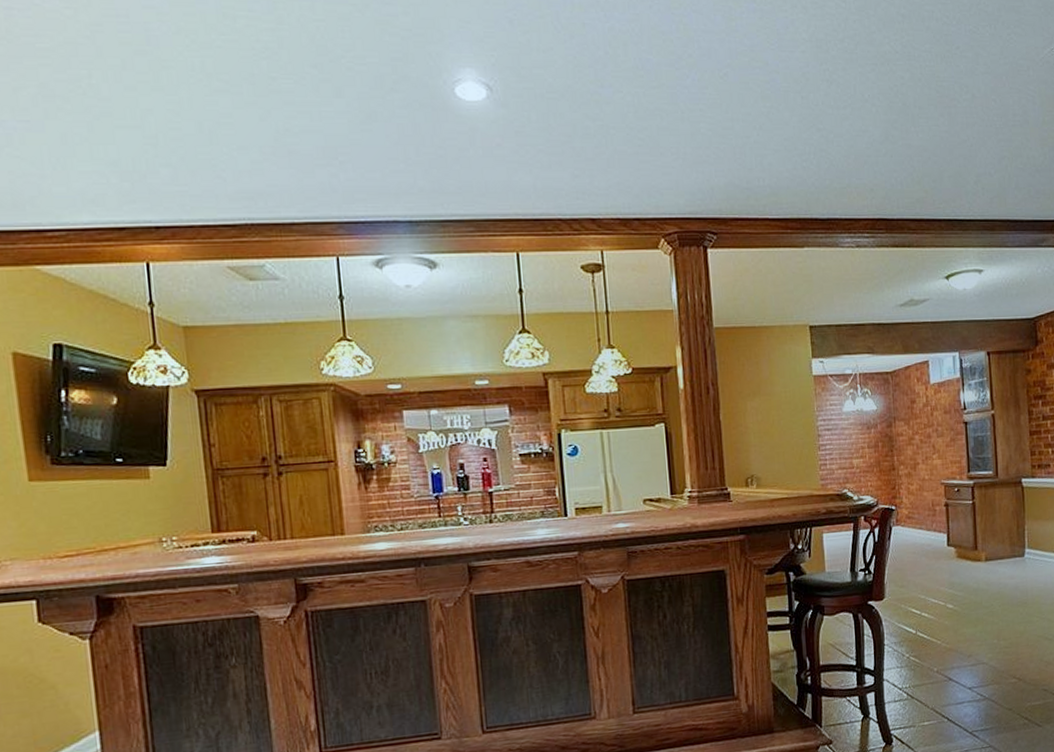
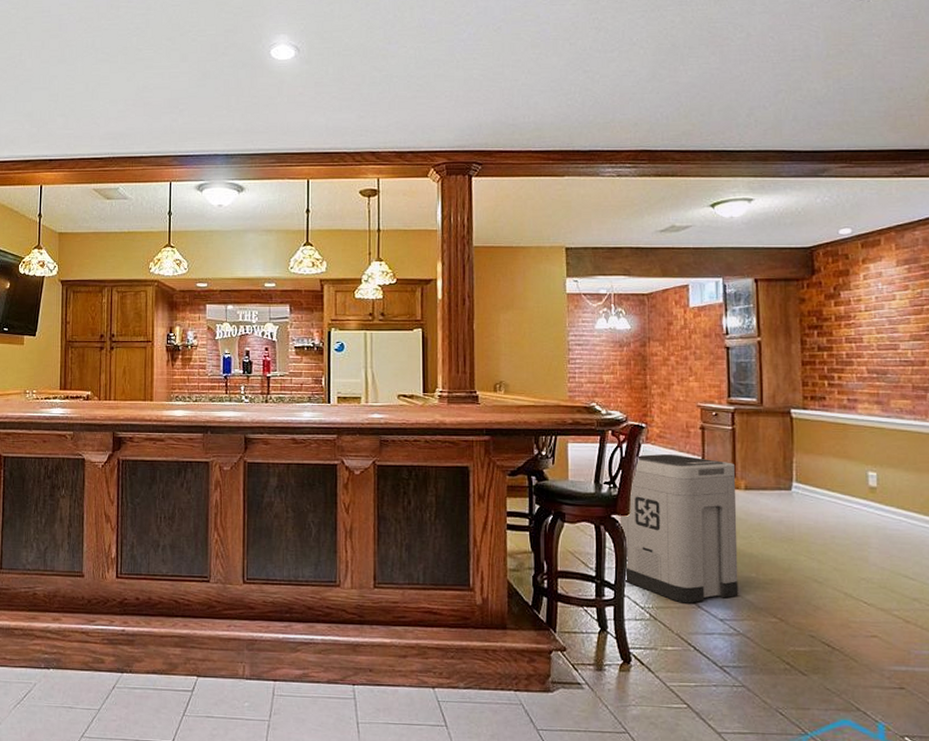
trash can: none [875,534,983,679] -> present [620,454,739,604]

